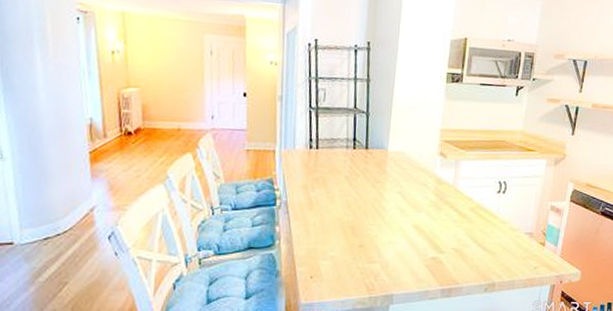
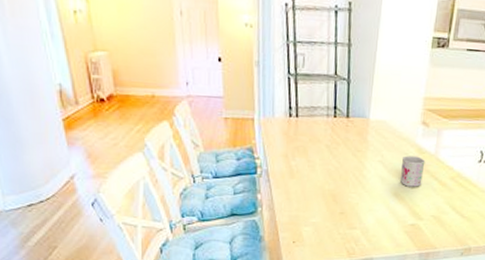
mug: none [420,186,444,219] -> present [400,156,425,187]

